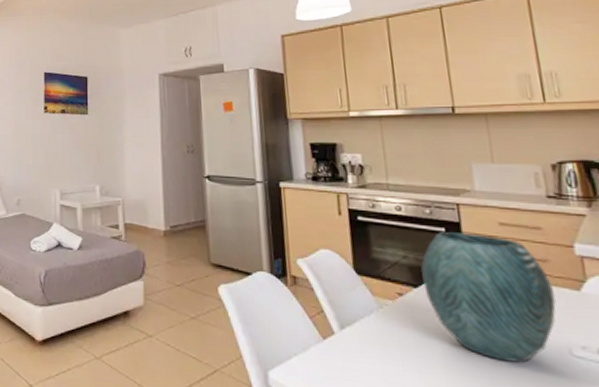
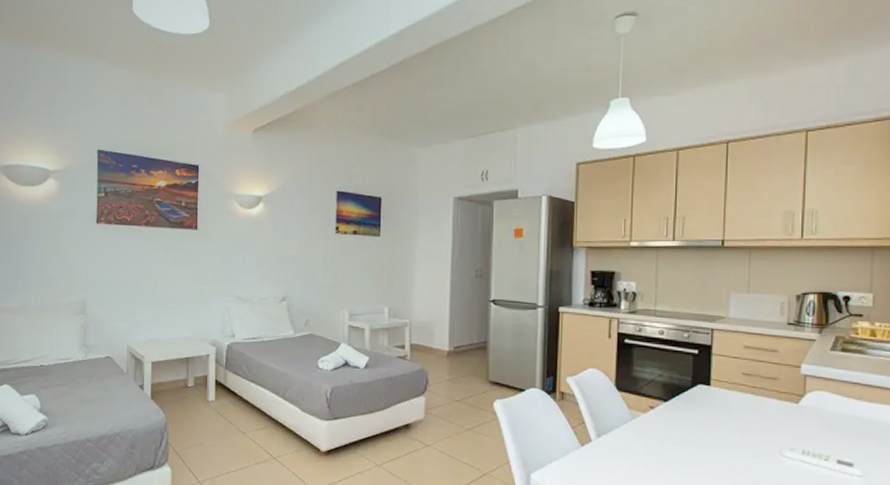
vase: present [421,232,556,363] -> none [672,354,777,463]

